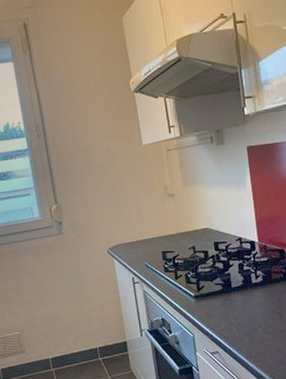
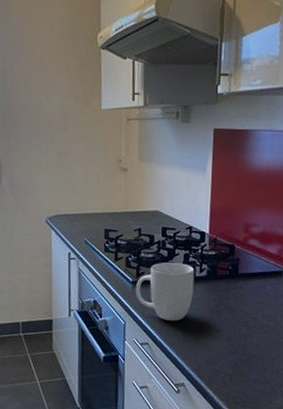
mug: none [198,272,253,329] -> present [135,262,195,322]

